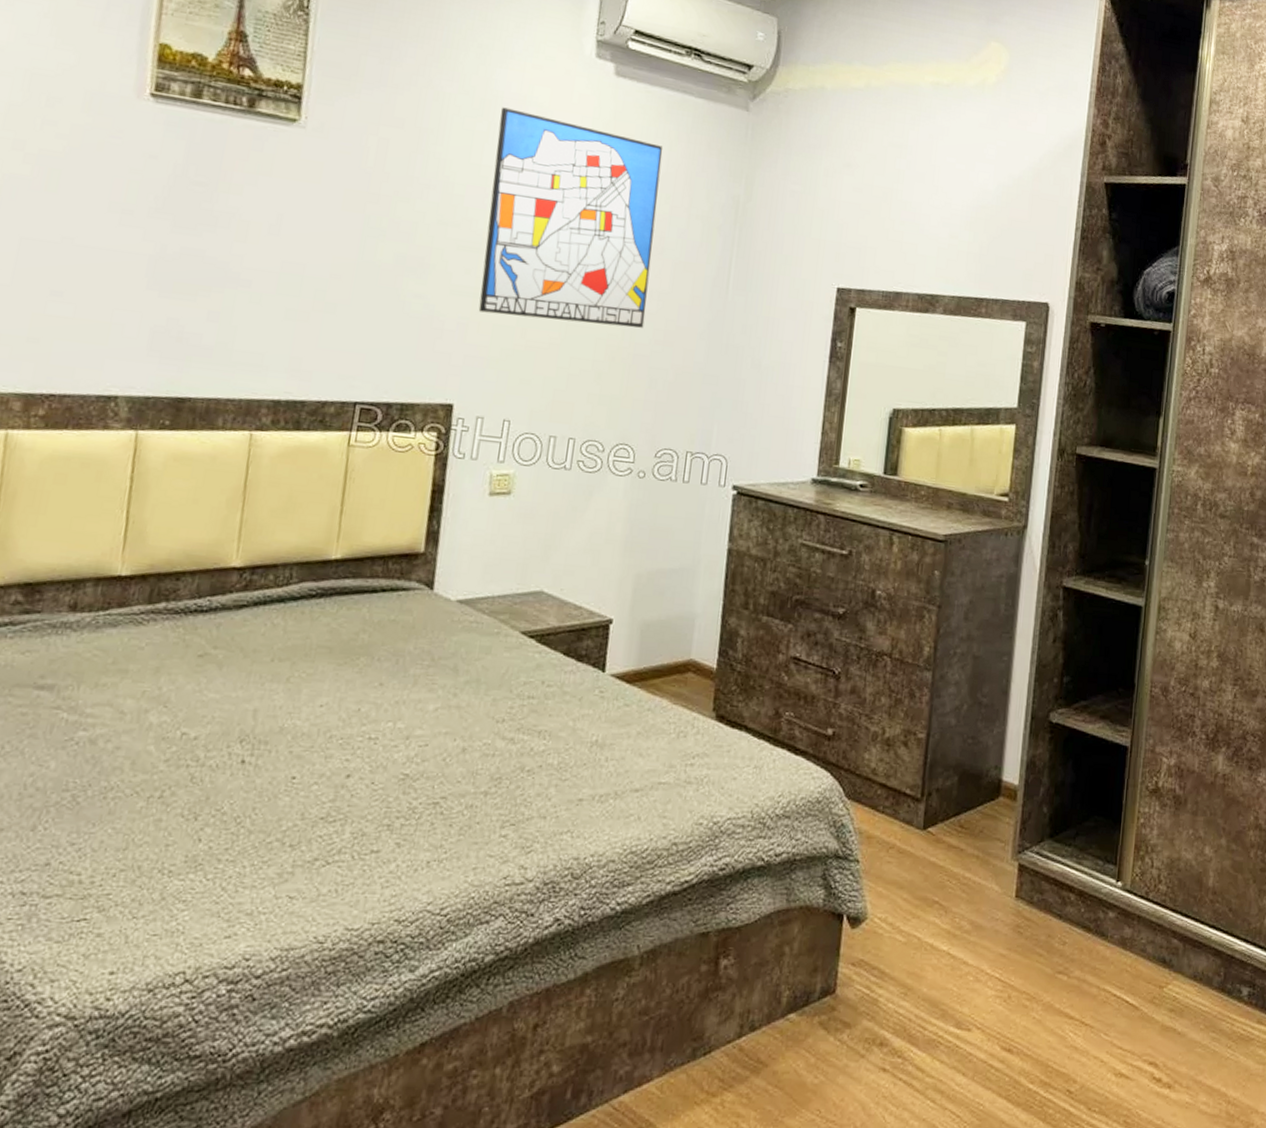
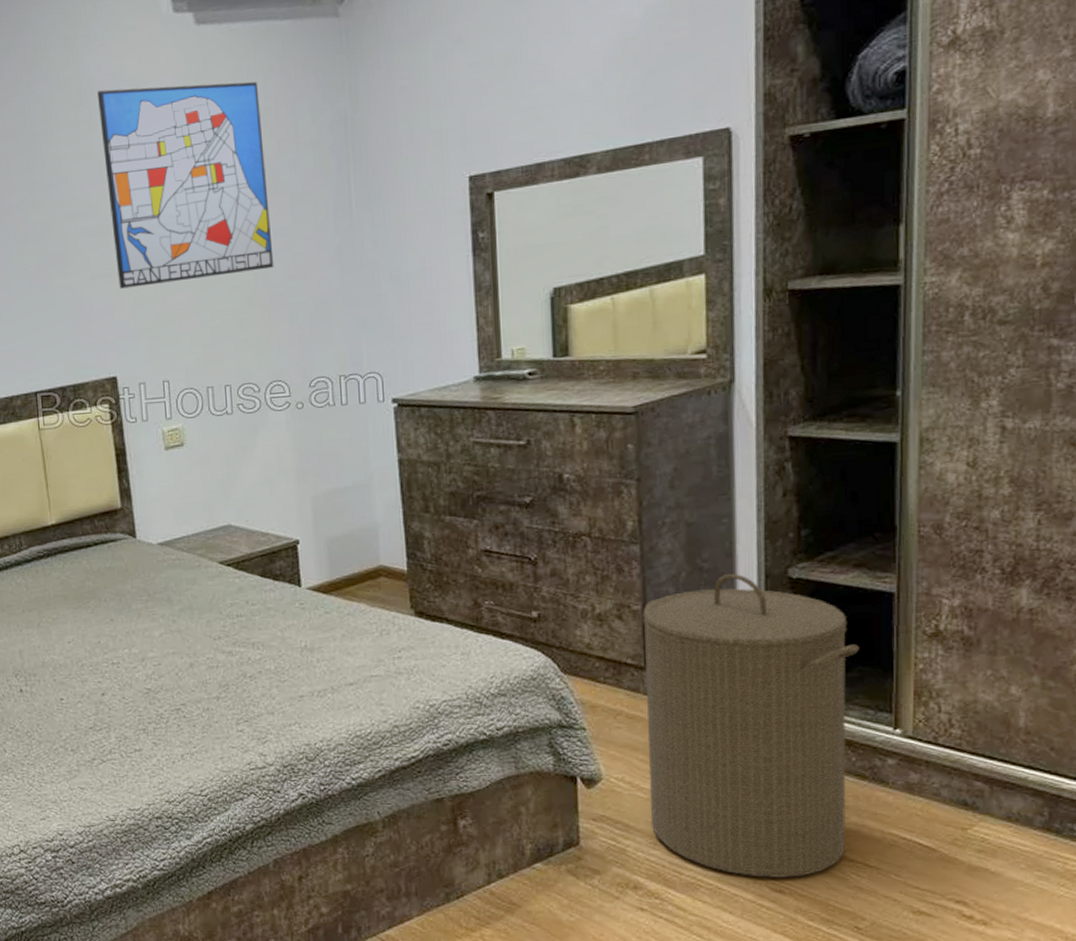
laundry hamper: none [904,711,1097,1035] -> present [642,573,859,878]

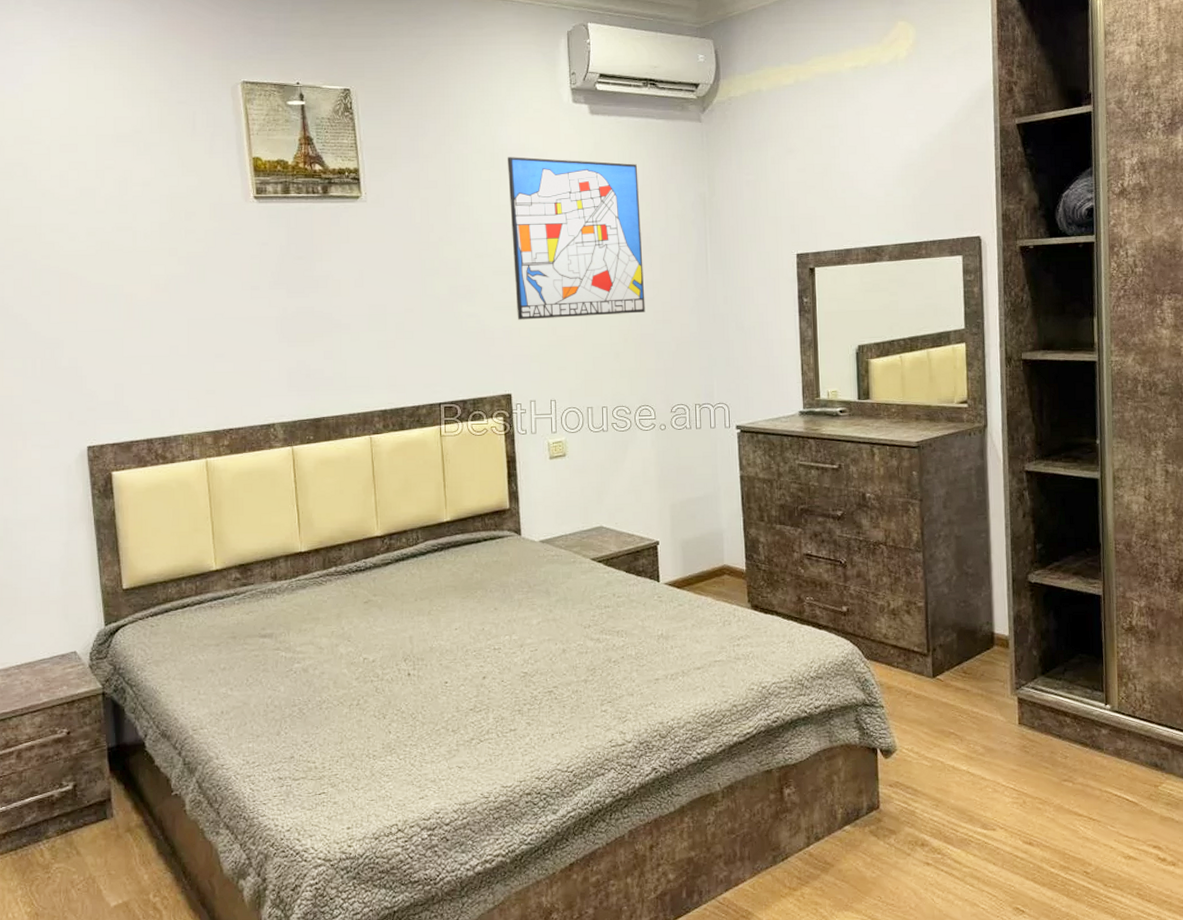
laundry hamper: present [642,573,859,878] -> none [925,577,1079,832]

